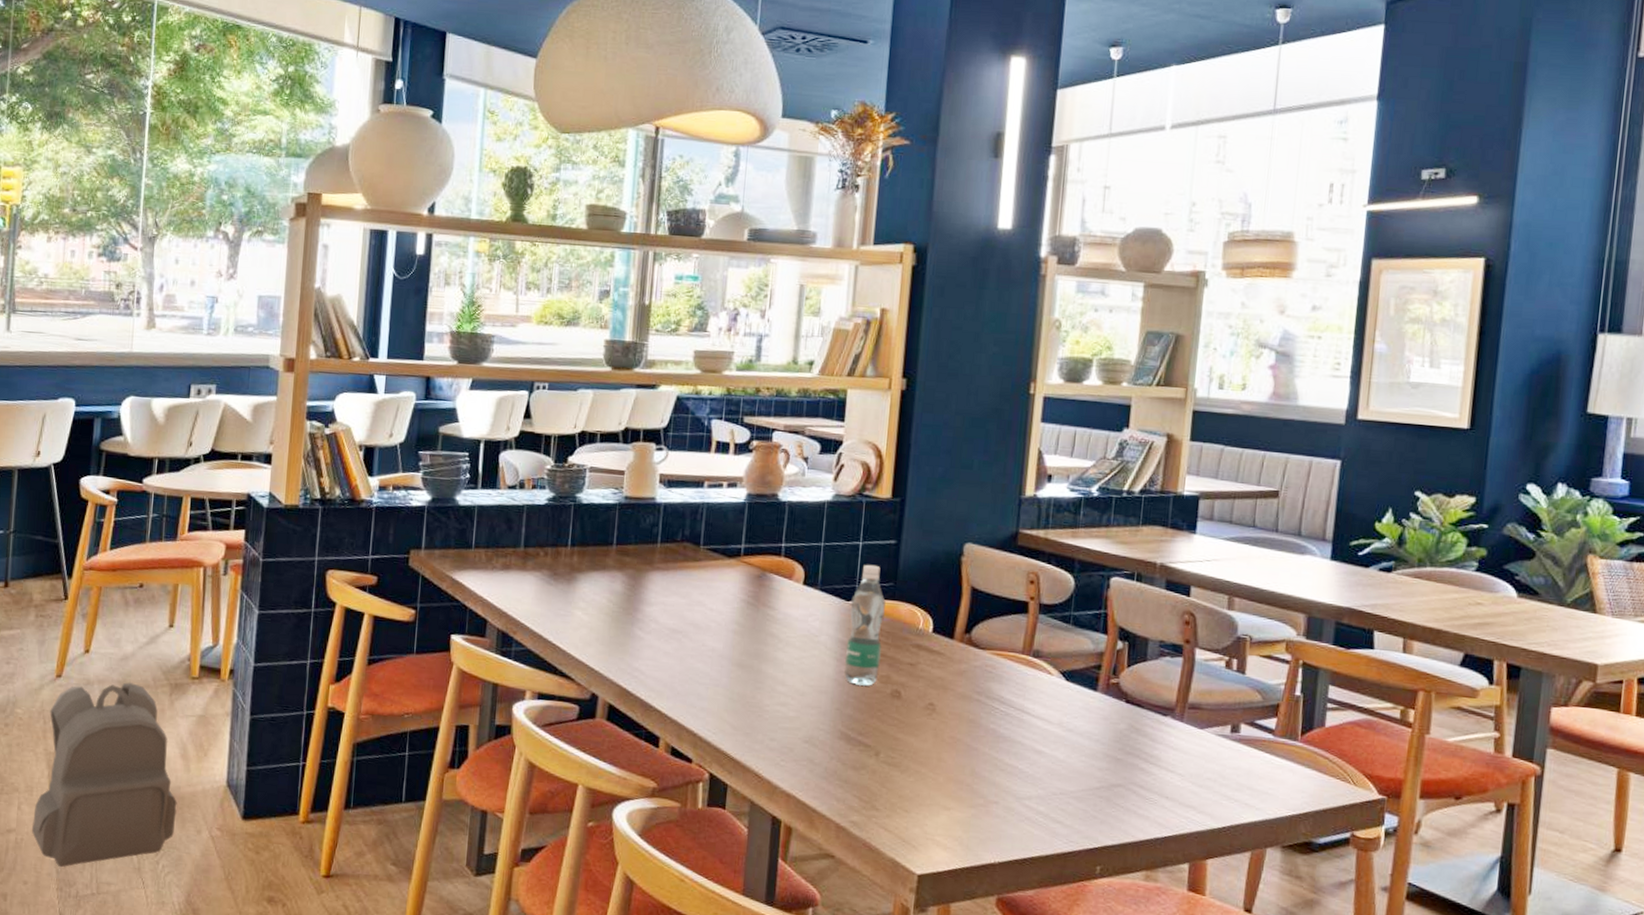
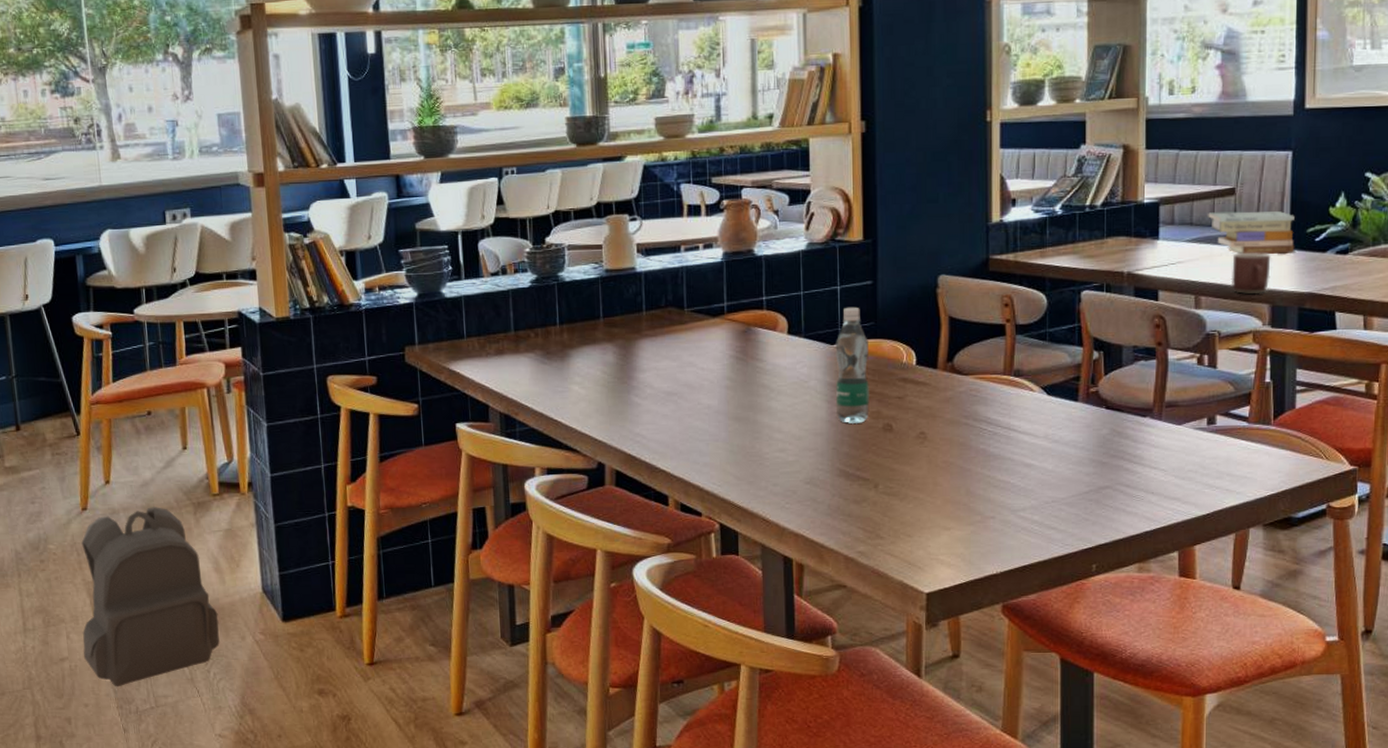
books: none [1248,512,1339,565] -> present [1208,211,1295,255]
mug: none [1267,558,1311,603] -> present [1231,253,1271,294]

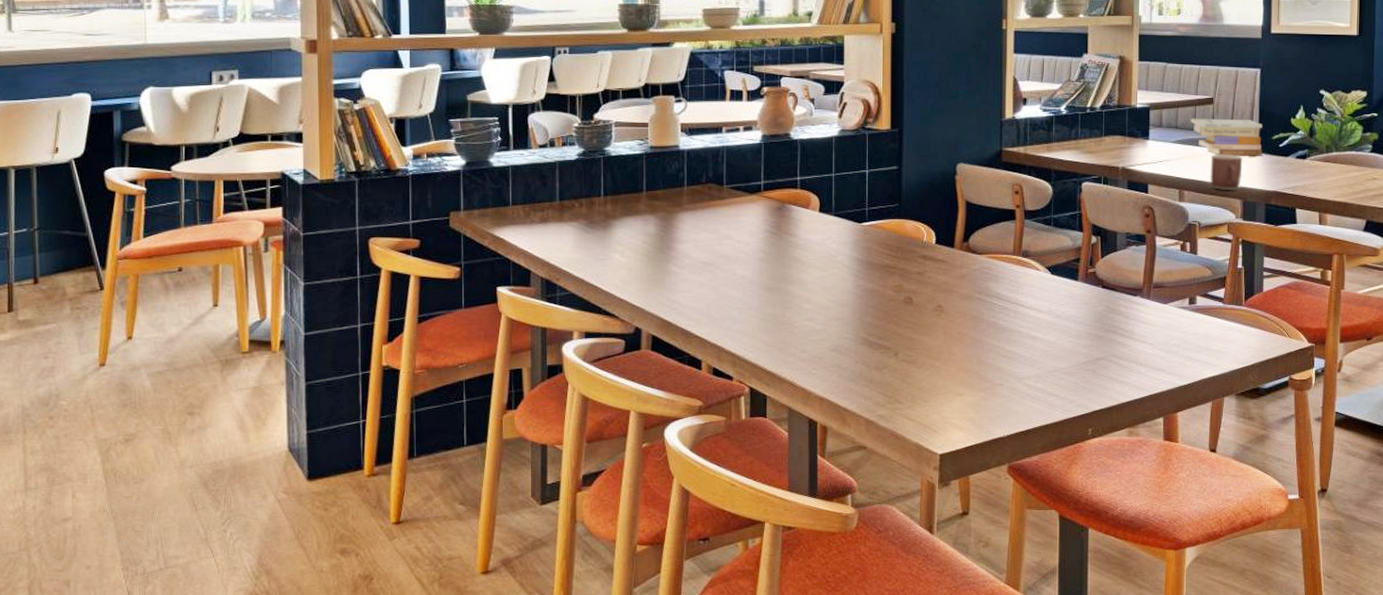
backpack: present [81,507,220,687] -> none [90,364,240,548]
bottle: present [835,307,870,424] -> none [862,189,893,296]

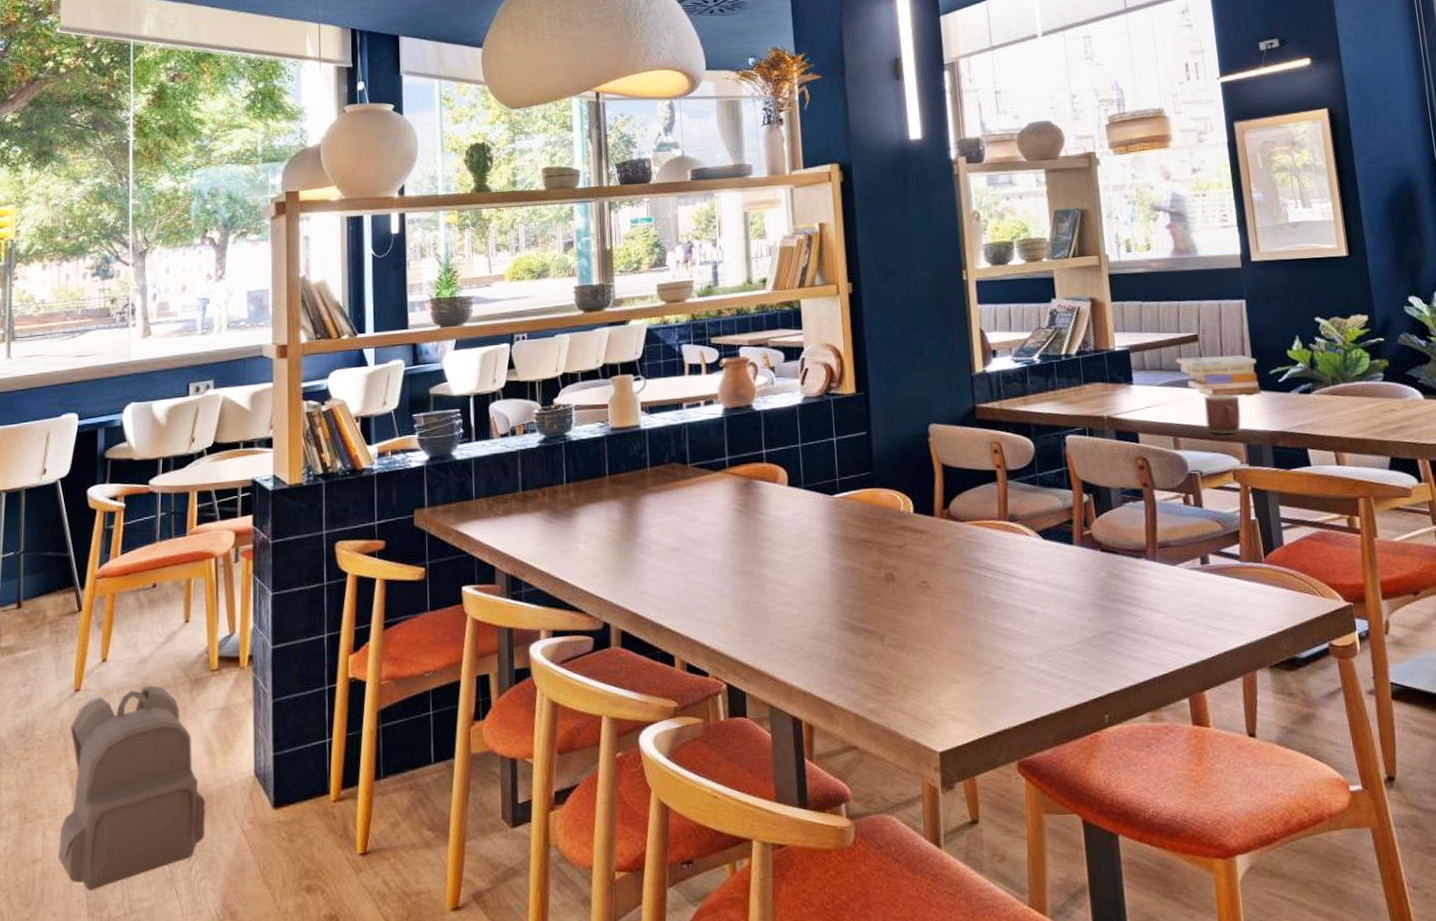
backpack: none [90,364,240,548] -> present [59,685,206,892]

